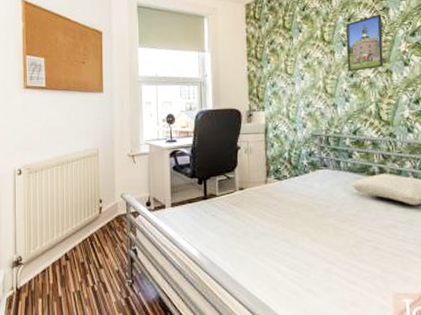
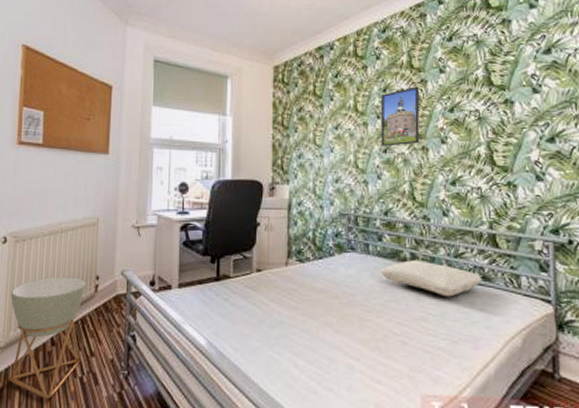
planter: none [28,202,91,305] -> present [9,277,86,399]

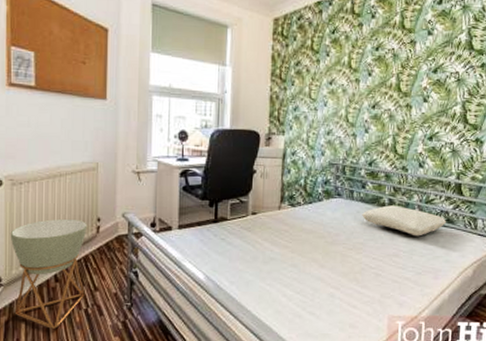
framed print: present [380,86,420,147] -> none [370,46,409,103]

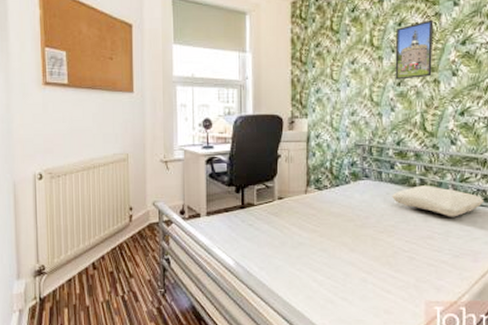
planter: present [10,219,88,329] -> none [51,210,121,315]
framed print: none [370,46,409,103] -> present [395,19,434,80]

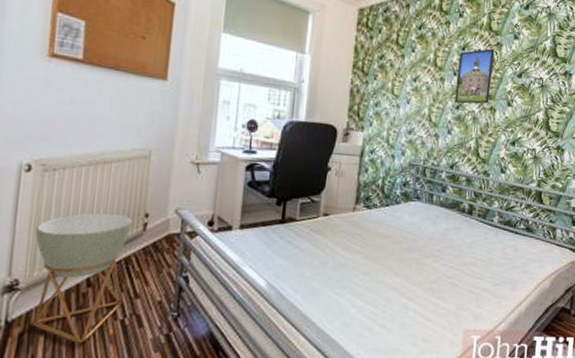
planter: none [51,210,121,315] -> present [32,213,133,343]
pillow: present [392,185,485,217] -> none [441,211,527,245]

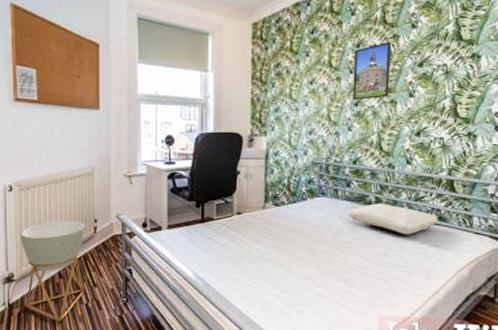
pillow: none [441,211,527,245] -> present [348,203,439,235]

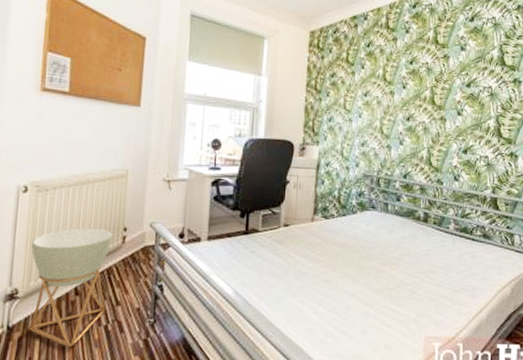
pillow: present [348,203,439,235] -> none [397,219,483,252]
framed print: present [352,41,392,100] -> none [405,61,442,115]

